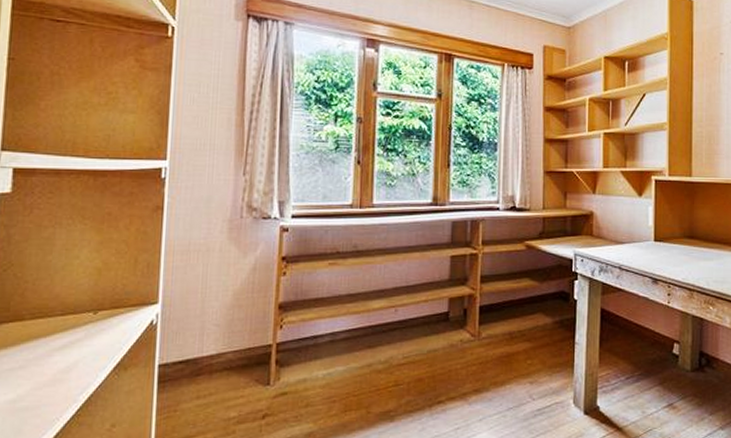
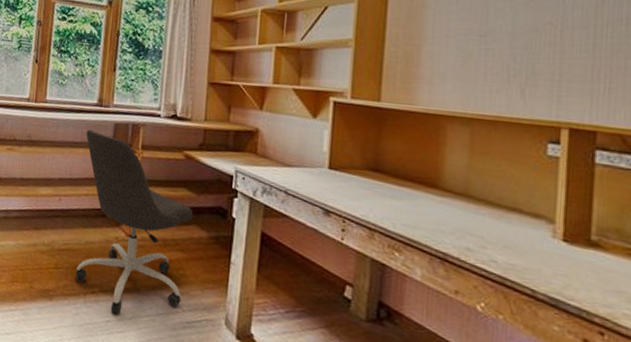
office chair: none [418,231,537,418] -> present [75,129,193,314]

